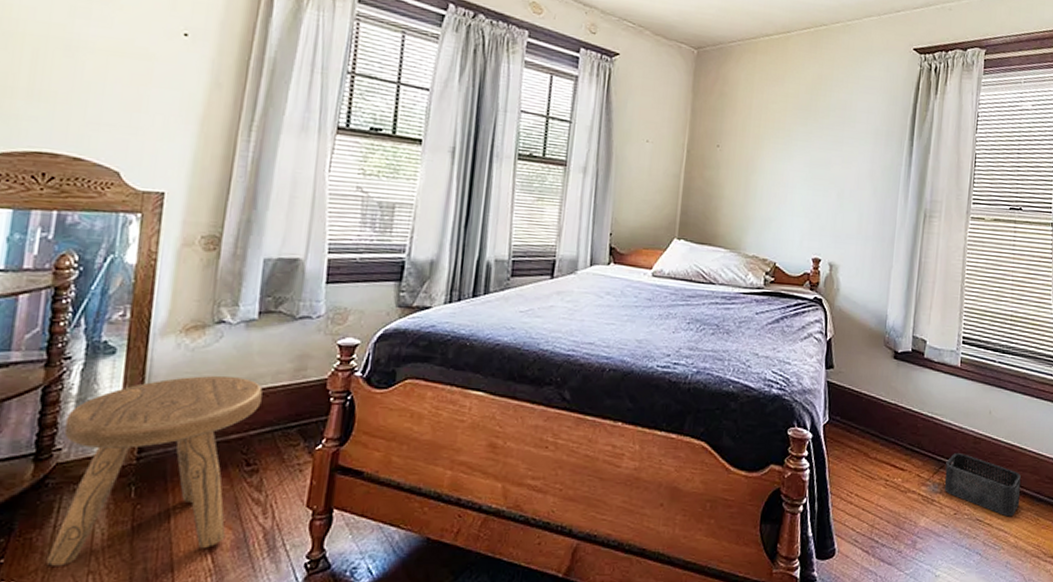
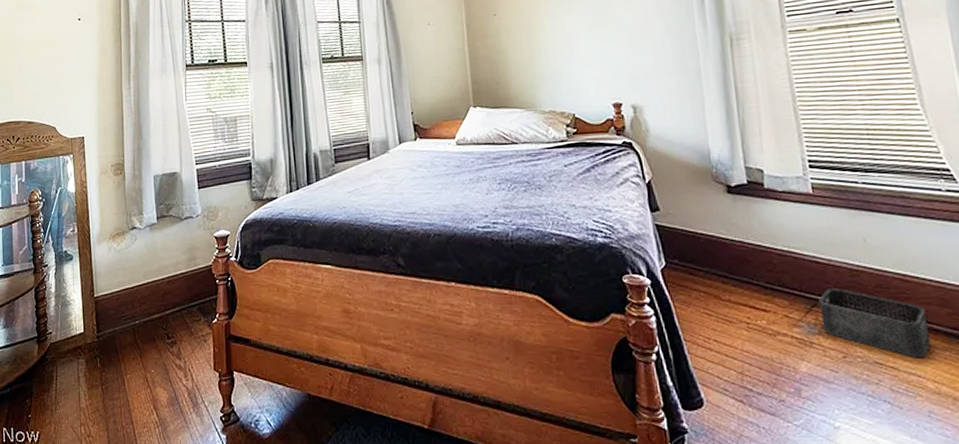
stool: present [45,375,263,566] -> none [51,269,170,419]

